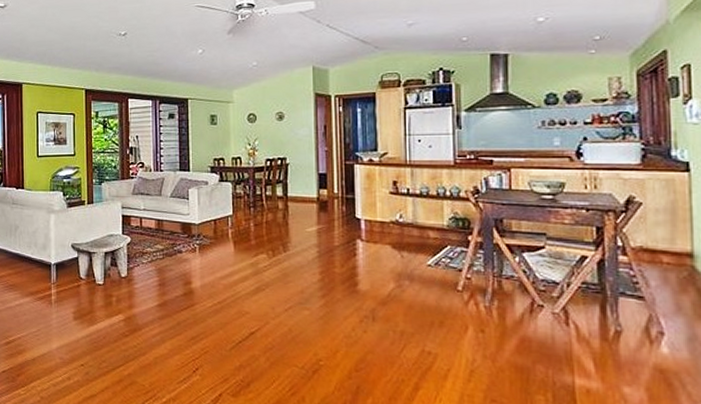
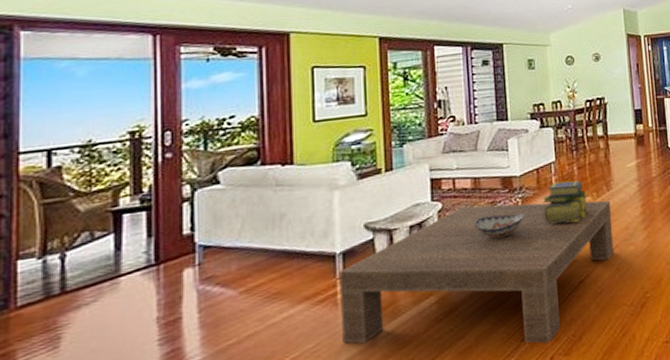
coffee table: none [53,244,288,381] -> present [339,200,615,344]
decorative bowl: none [157,255,201,277] -> present [474,213,525,239]
stack of books: none [218,235,264,277] -> present [542,180,589,224]

